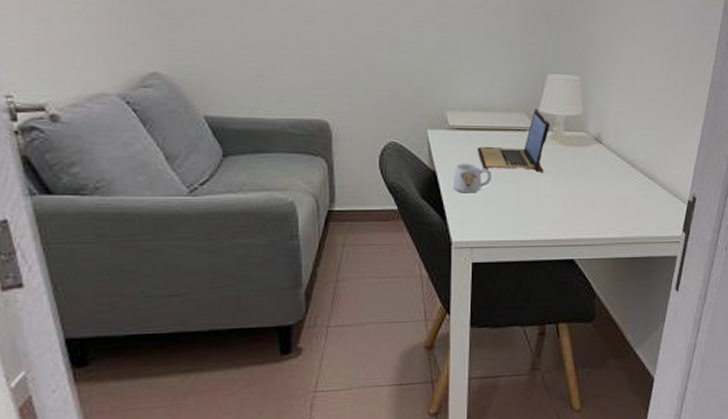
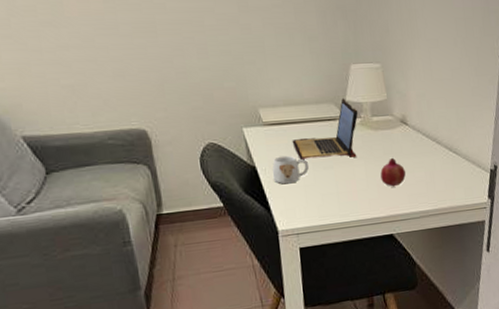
fruit: none [567,176,594,208] -> present [380,157,406,187]

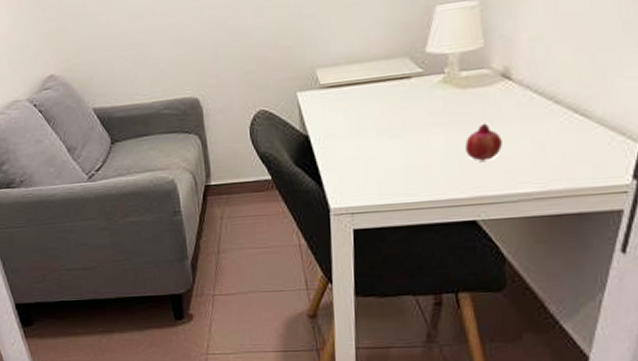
mug: present [272,155,309,185] -> none [327,122,371,156]
laptop: present [291,98,359,160] -> none [352,49,441,127]

